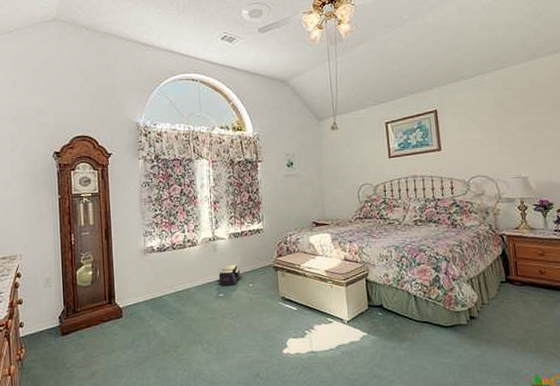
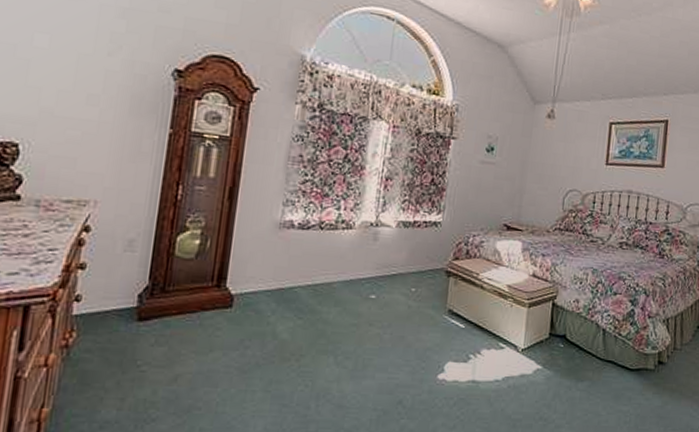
air purifier: present [217,264,241,286] -> none [370,260,404,287]

